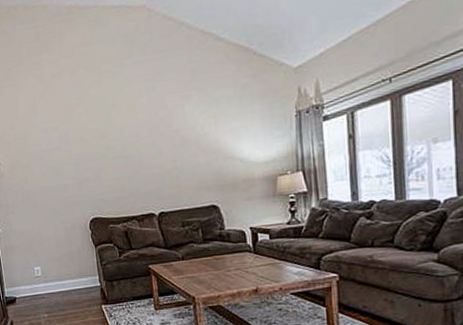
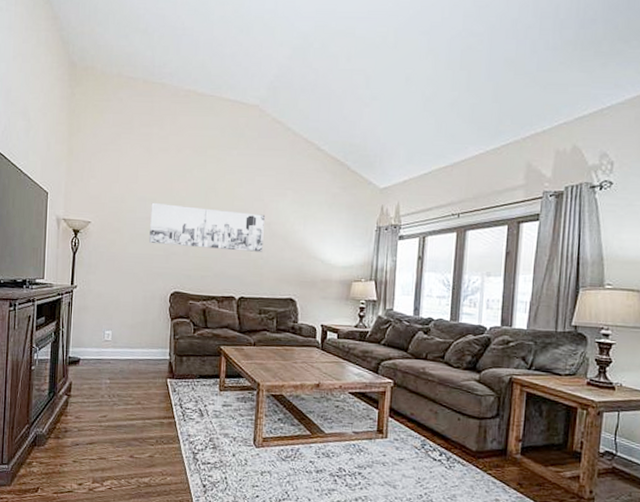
wall art: none [54,122,176,174] -> present [149,202,266,252]

